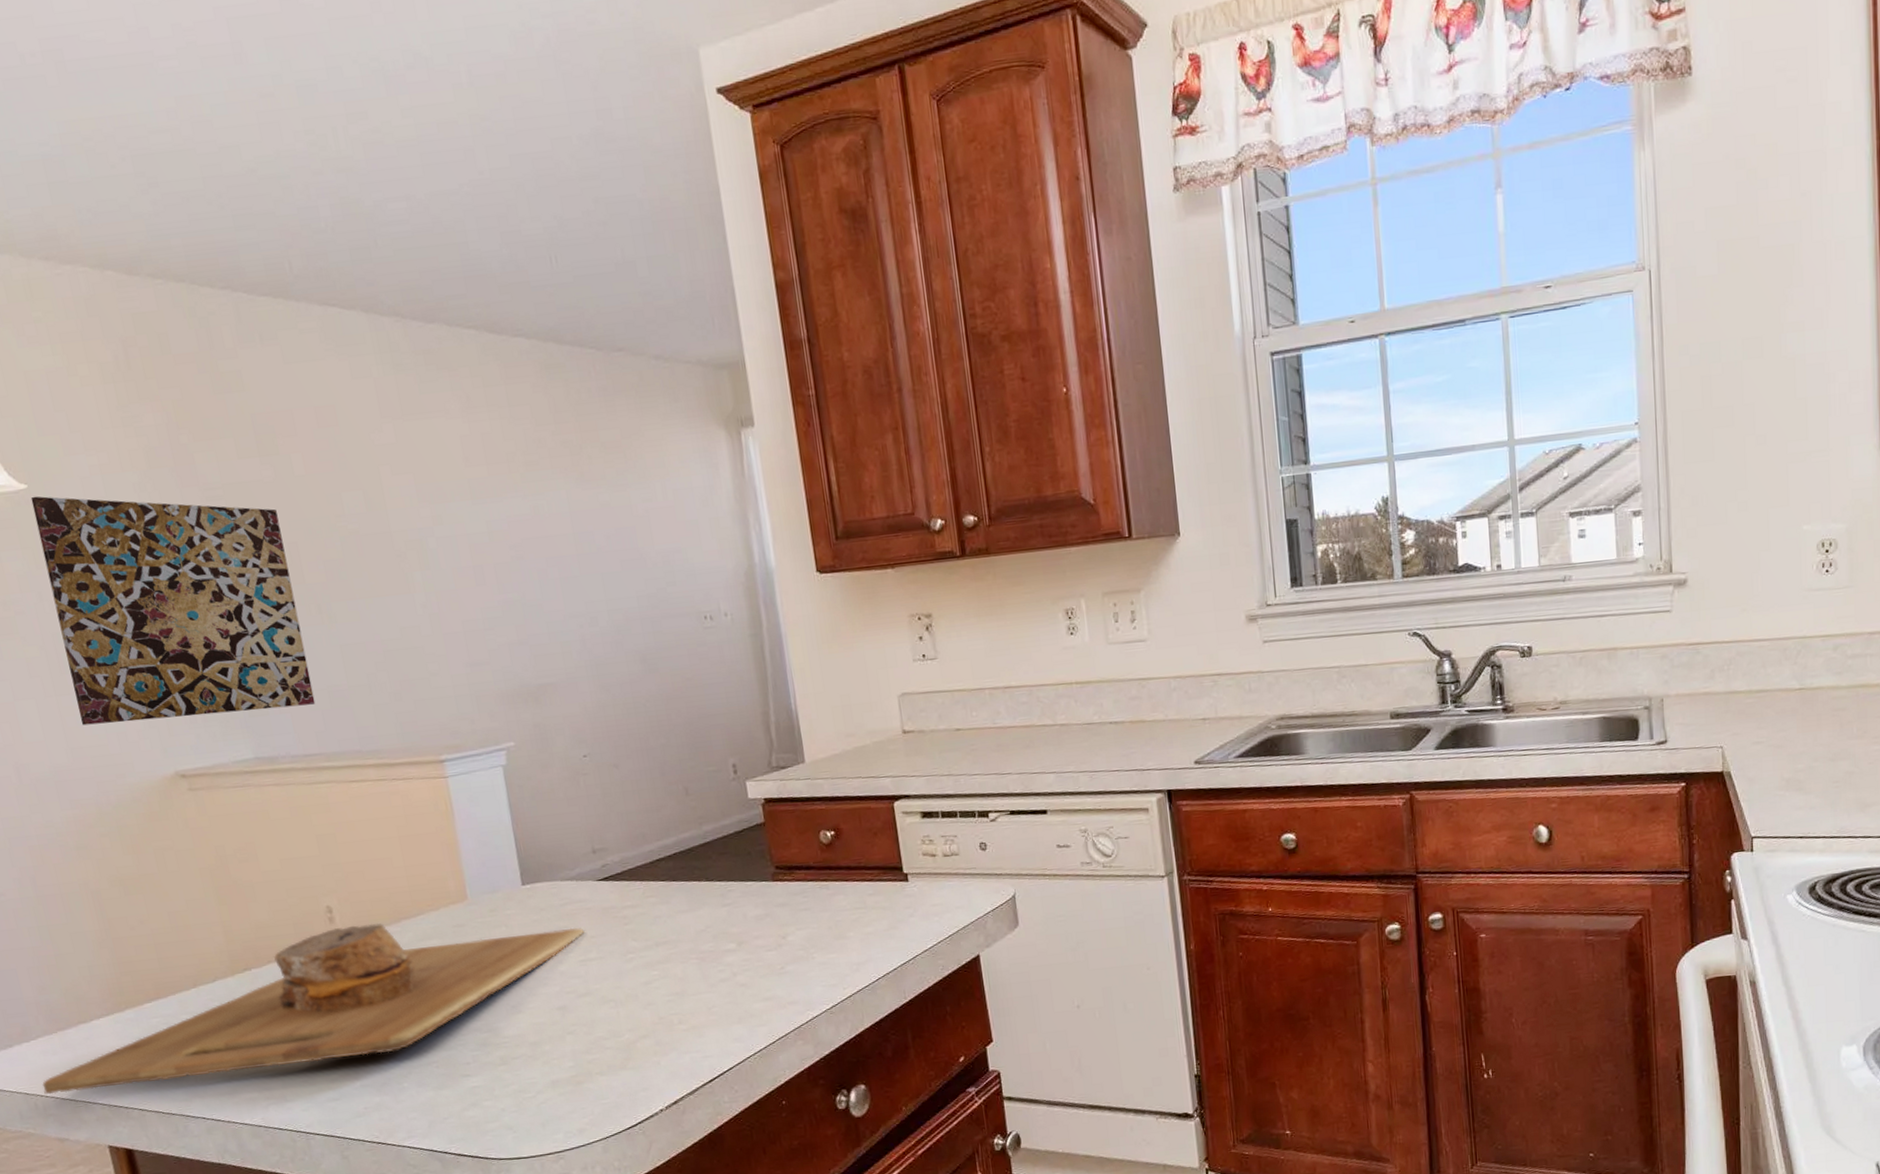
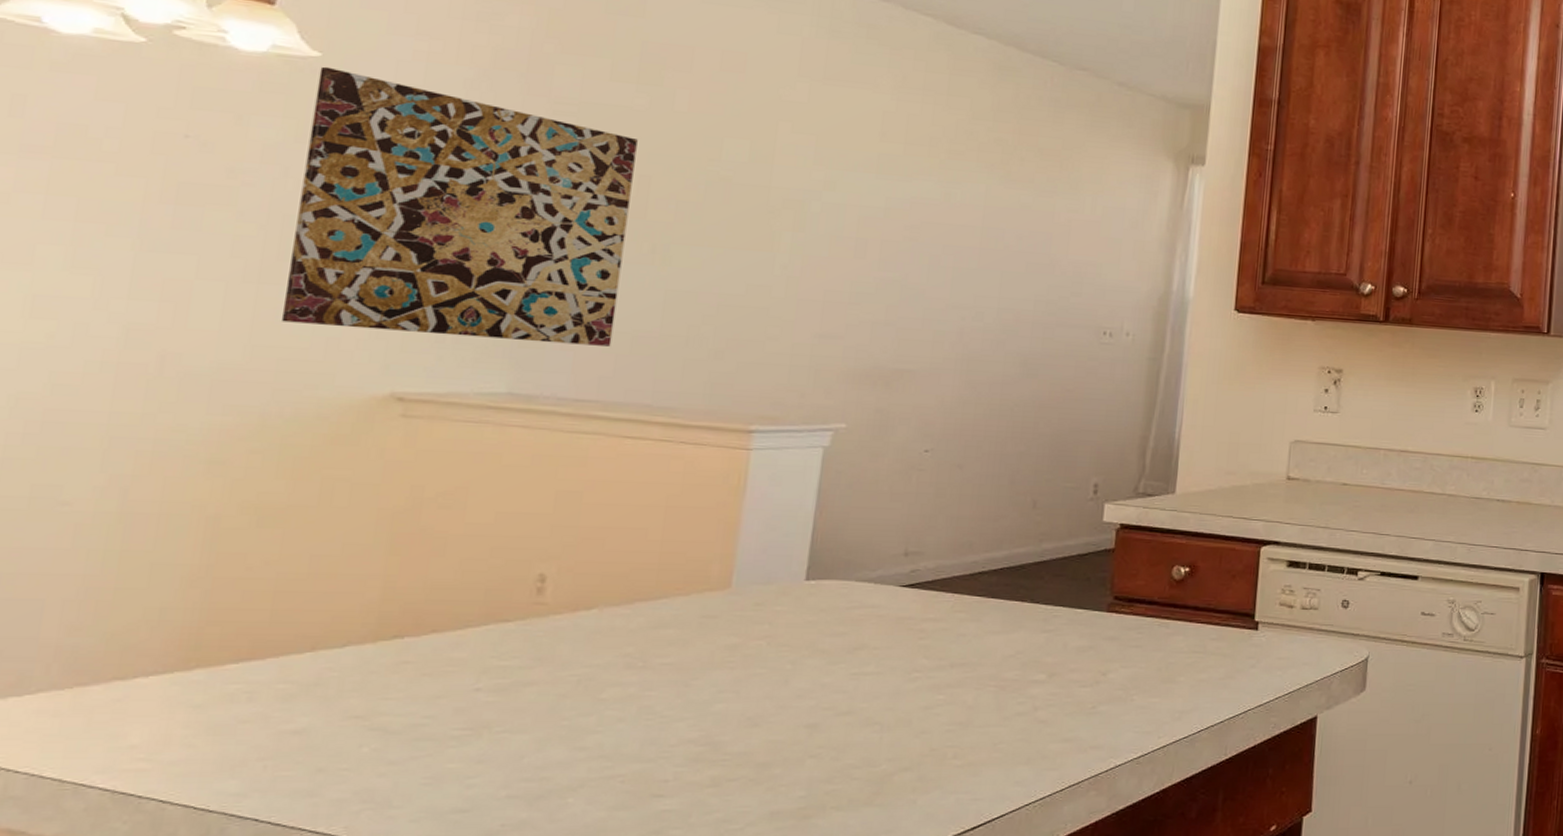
cutting board: present [42,923,585,1095] -> none [14,600,868,770]

